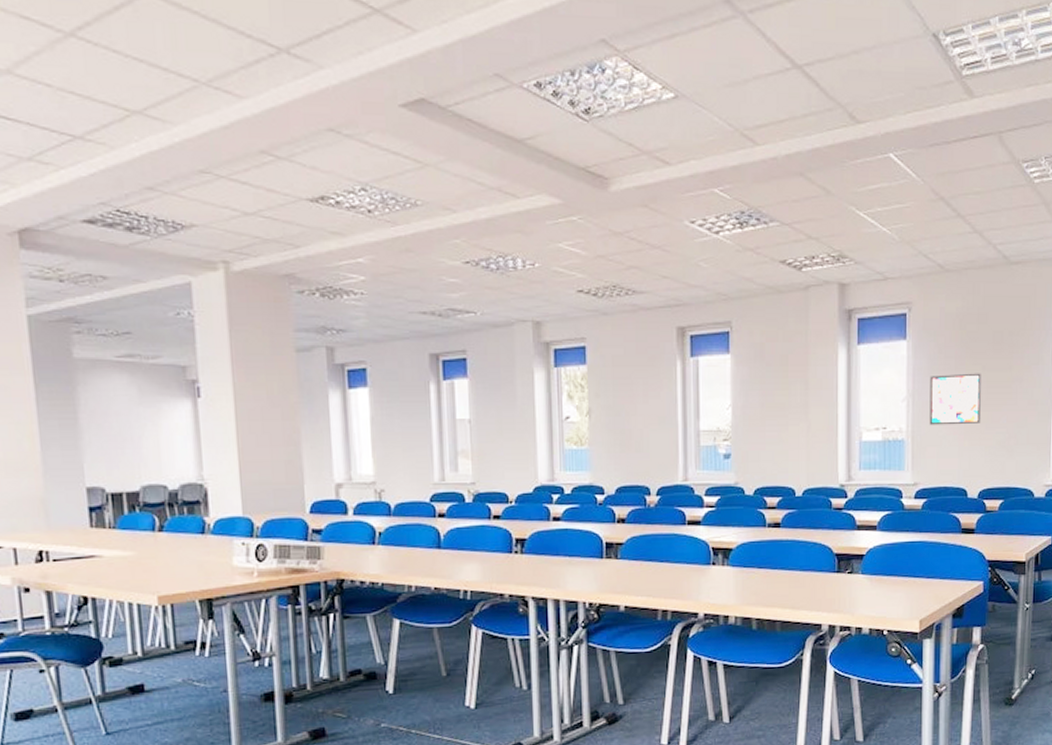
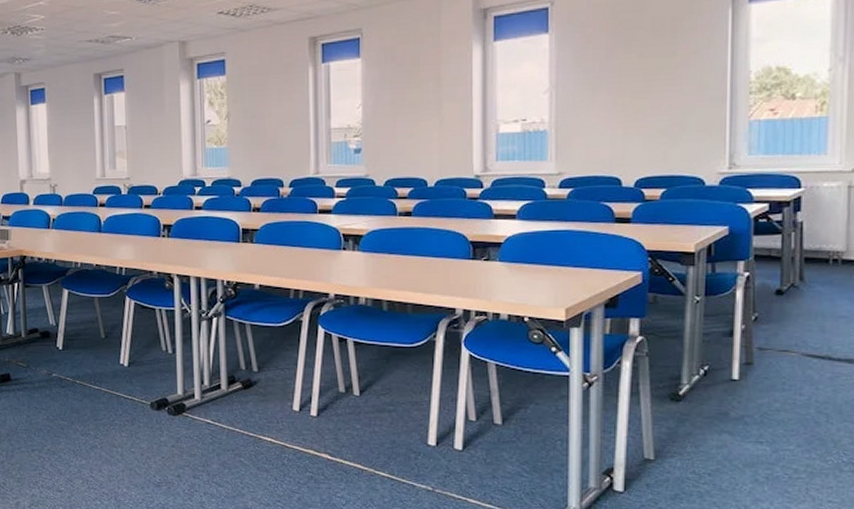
wall art: present [929,373,982,426] -> none [576,61,638,116]

